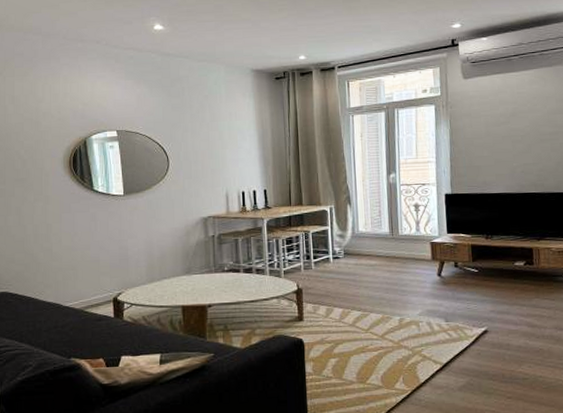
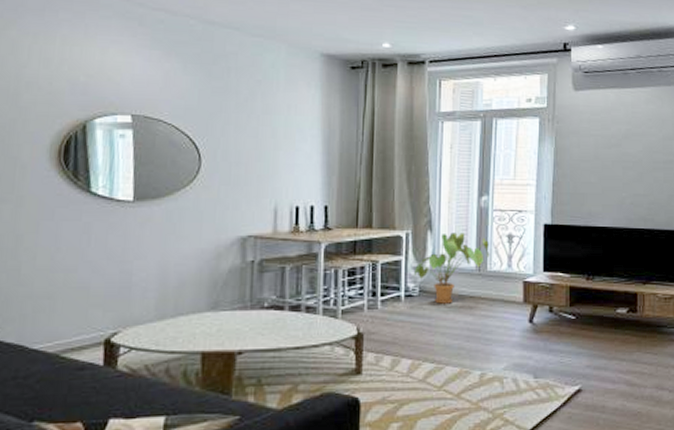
house plant: none [339,205,401,263] -> present [415,232,490,304]

